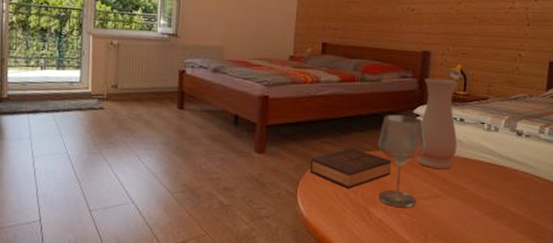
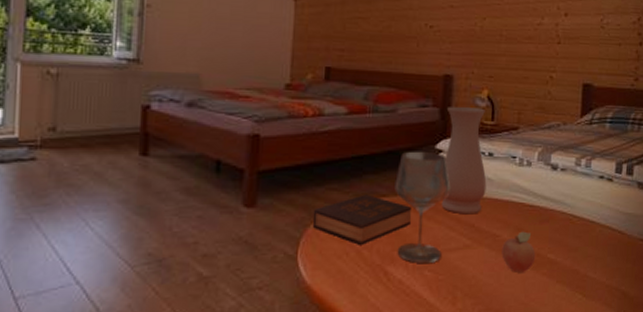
fruit: none [468,186,500,221] -> present [502,231,536,273]

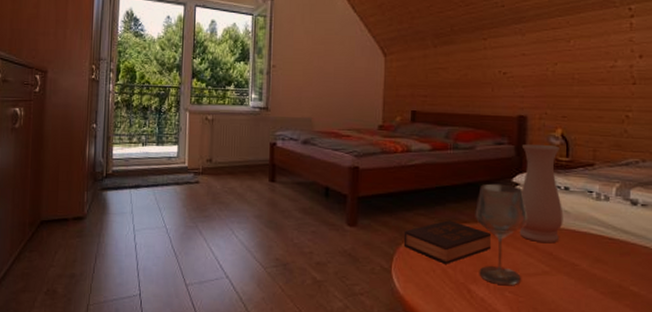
fruit: present [502,231,536,273] -> none [581,262,617,302]

